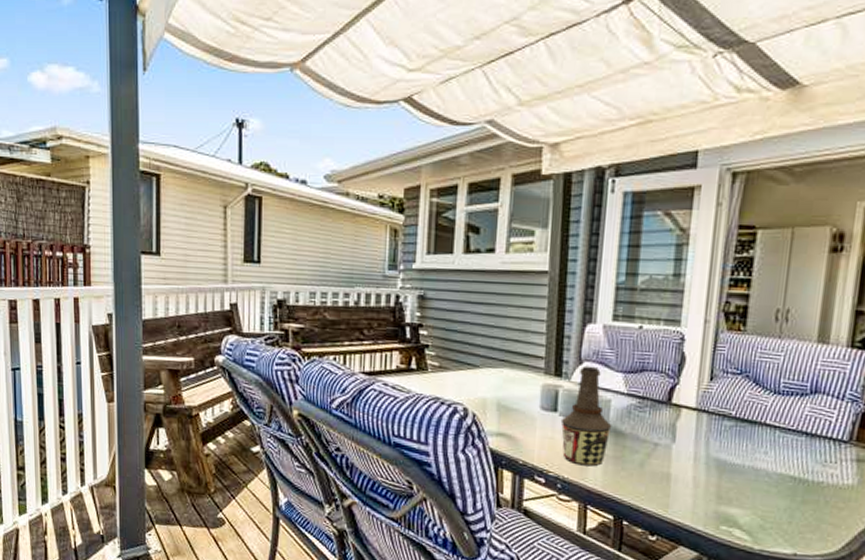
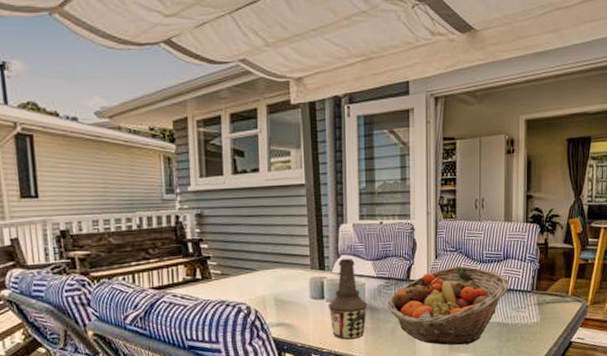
fruit basket: none [637,393,816,499] -> present [387,266,509,346]

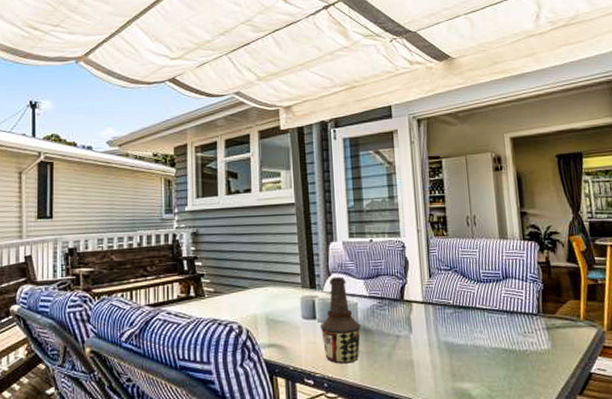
fruit basket: present [387,266,509,346] -> none [381,285,512,374]

